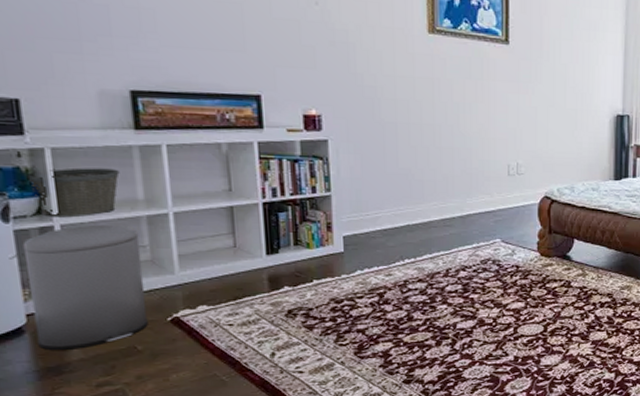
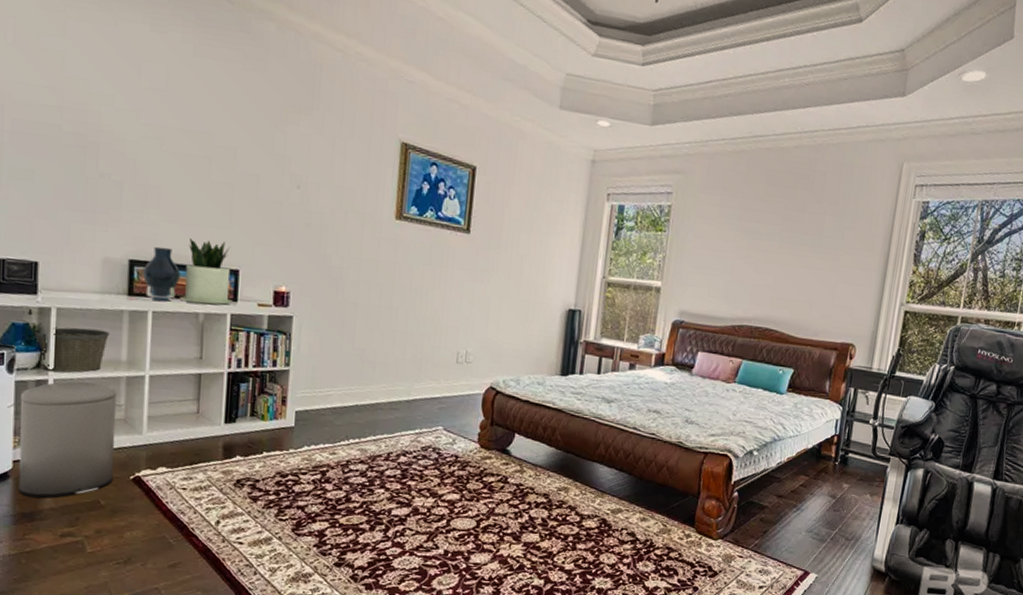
vase: none [147,74,194,134] -> present [142,246,180,302]
planter: none [195,64,259,134] -> present [179,238,233,306]

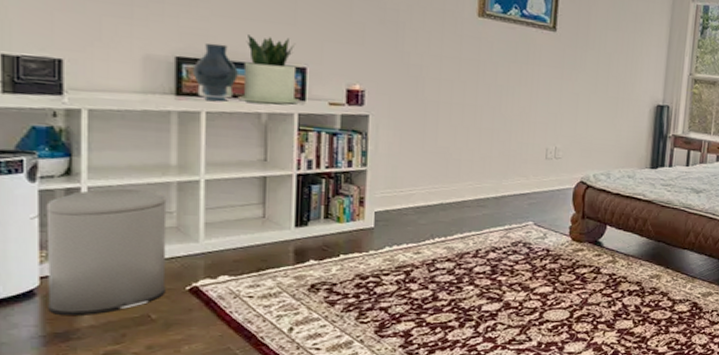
basket: present [33,327,110,374] -> none [60,130,155,180]

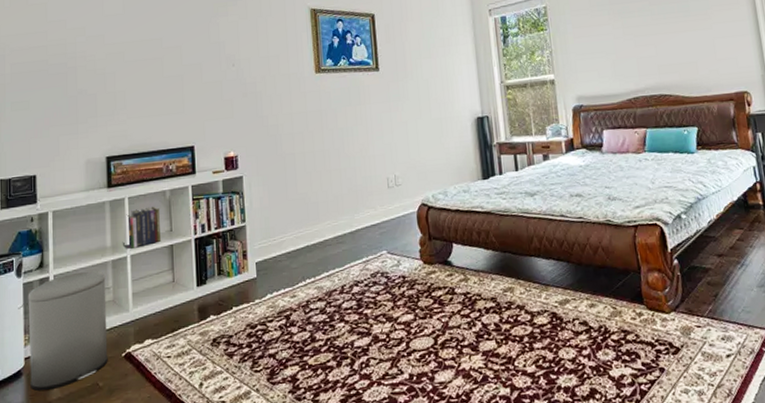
vase: present [192,43,238,102] -> none [117,139,148,188]
books: none [193,127,250,173] -> present [122,206,161,250]
planter: present [237,35,301,105] -> none [148,124,192,184]

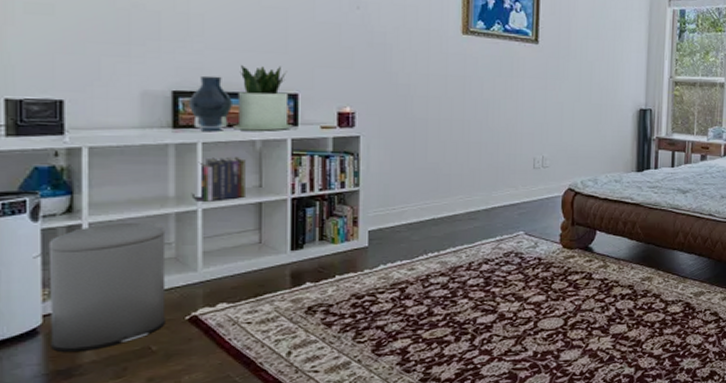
vase: none [117,139,148,188] -> present [188,75,232,132]
planter: none [148,124,192,184] -> present [232,65,294,131]

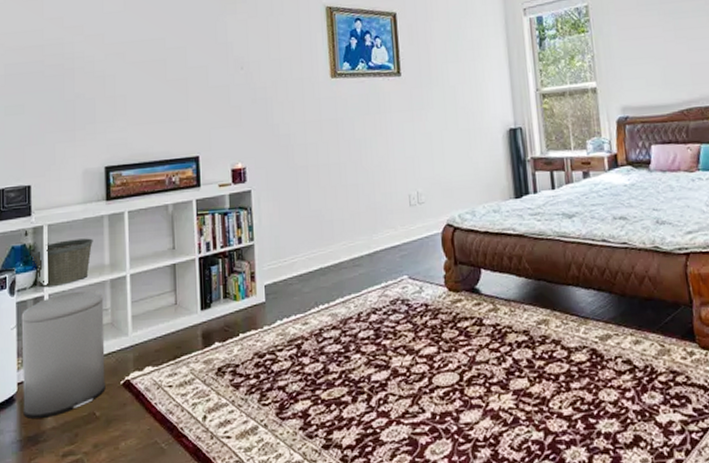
basket: none [61,166,153,216] -> present [30,238,93,288]
vase: present [188,75,232,132] -> none [116,148,149,201]
books: present [191,156,246,203] -> none [121,221,162,269]
planter: present [232,65,294,131] -> none [150,132,197,197]

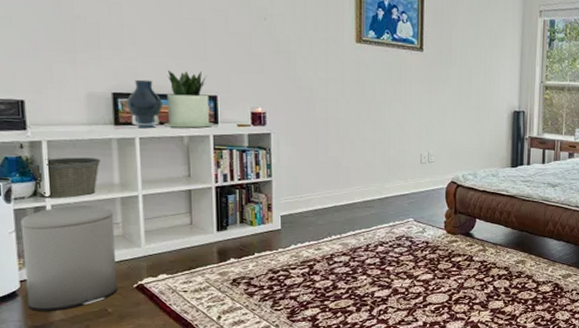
vase: none [116,148,149,201] -> present [126,79,163,129]
planter: none [150,132,197,197] -> present [163,70,214,128]

